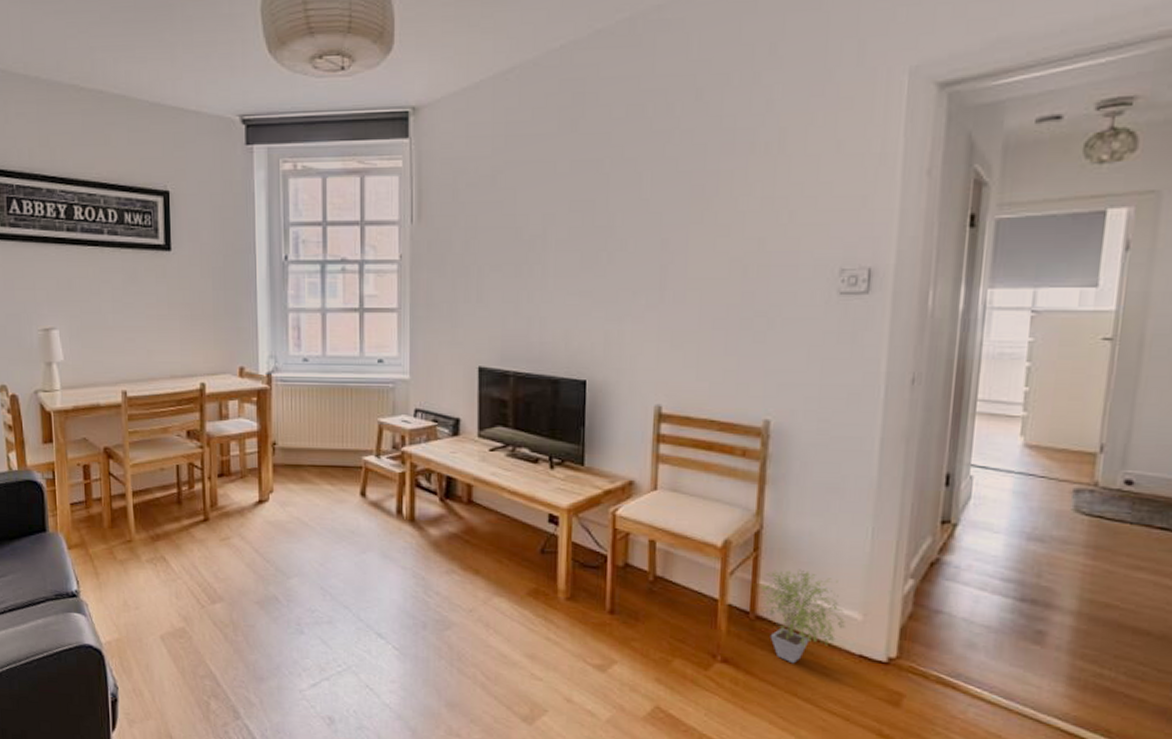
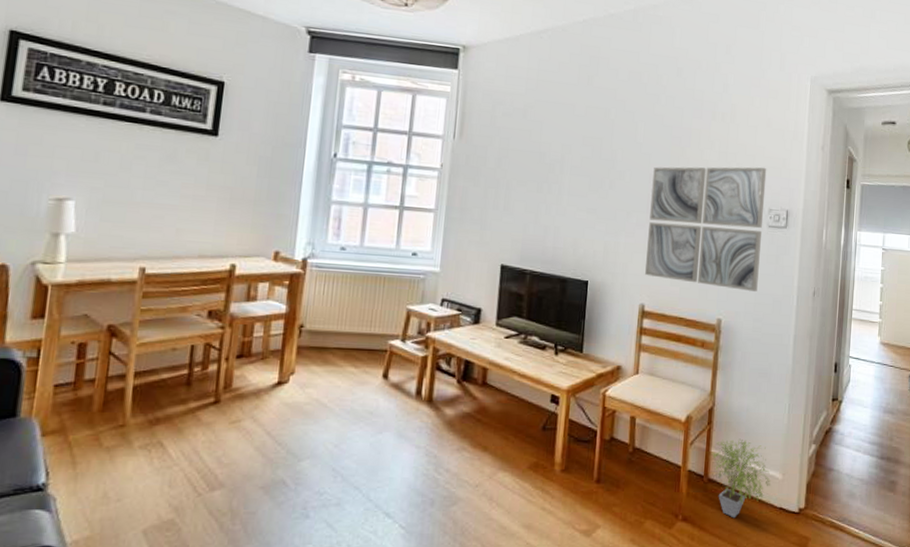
wall art: none [661,211,837,382] -> present [645,167,767,291]

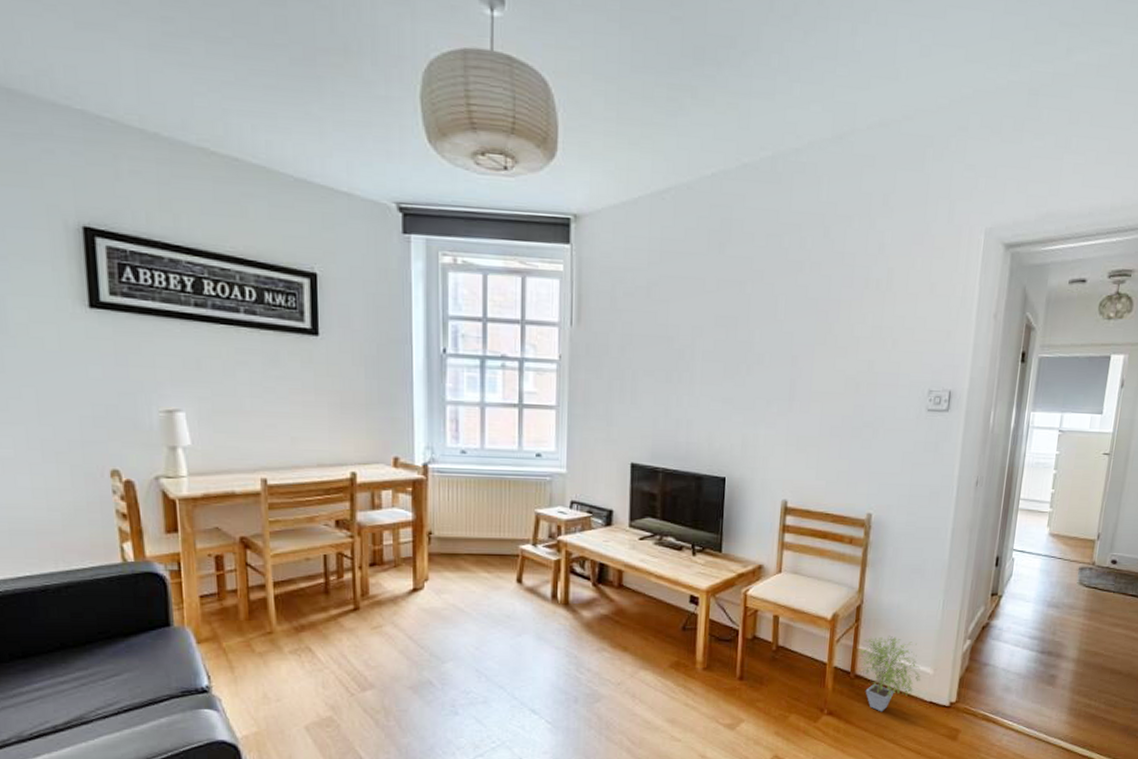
wall art: present [645,167,767,291] -> none [788,341,928,483]

